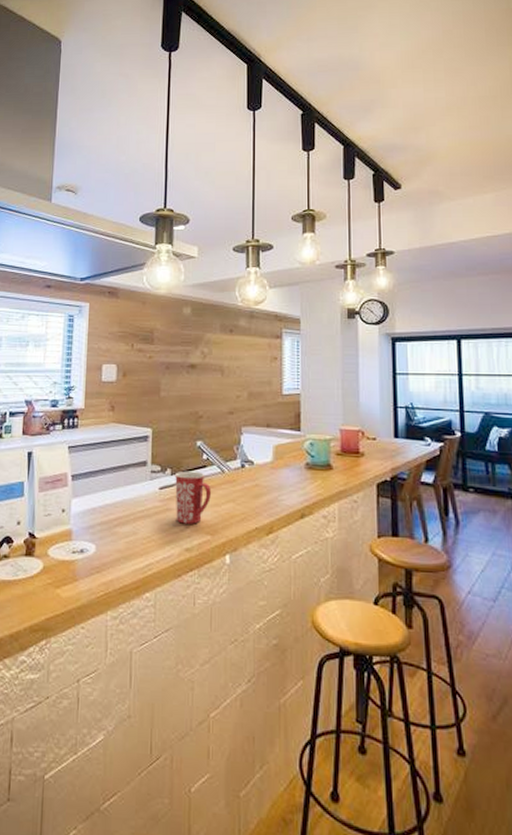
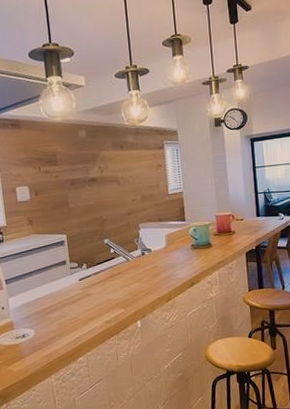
mug: present [175,471,211,524] -> none [90,263,121,304]

